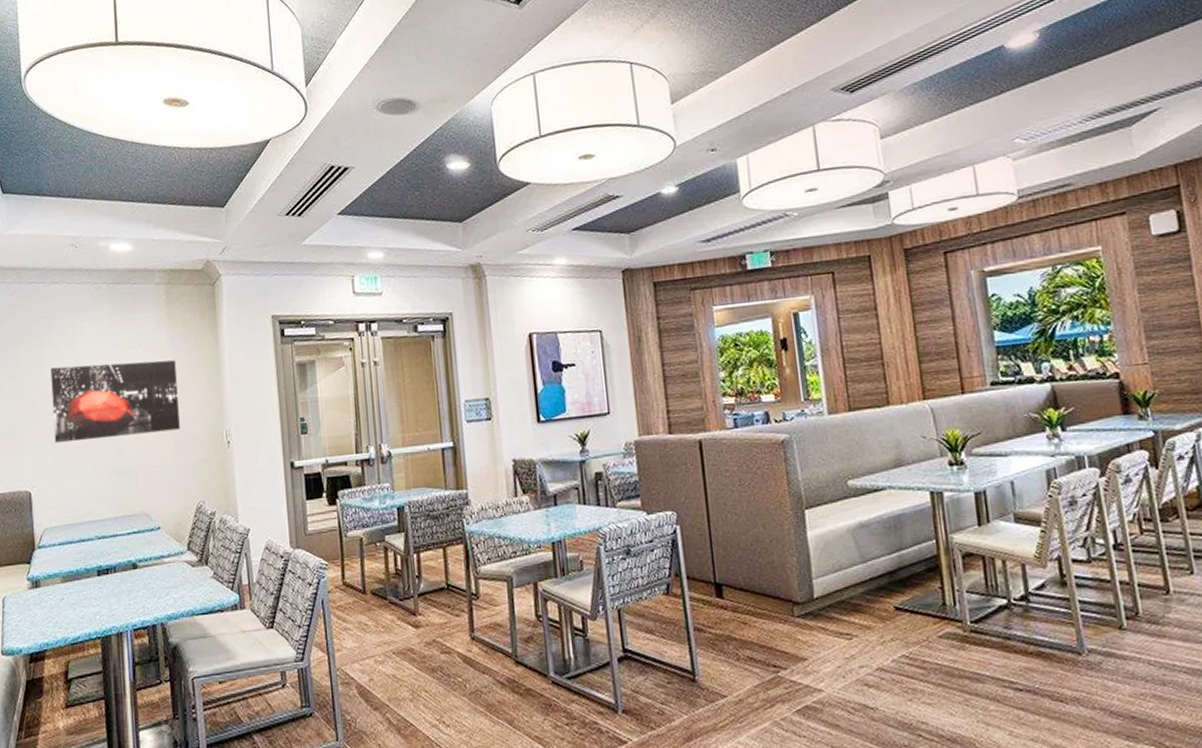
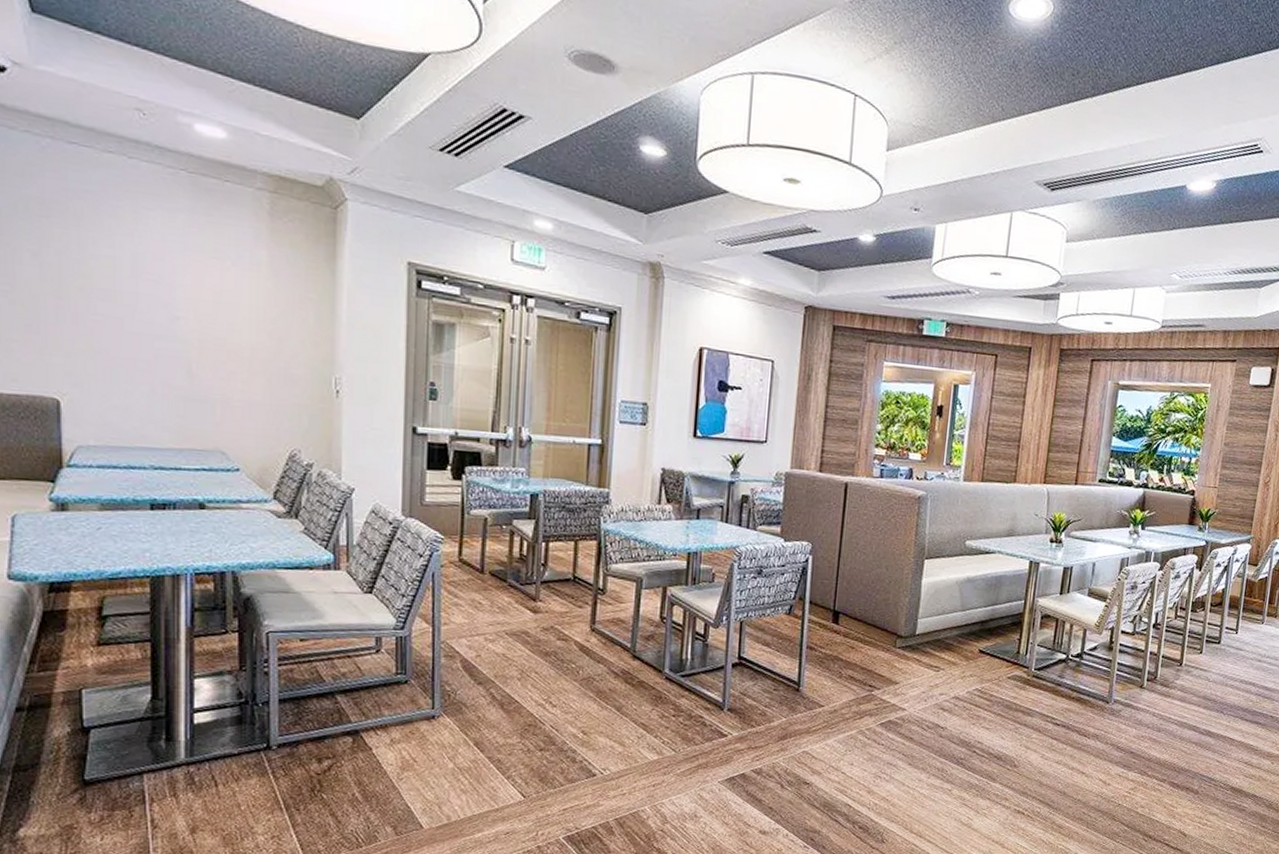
wall art: present [50,360,180,444] -> none [96,257,276,366]

